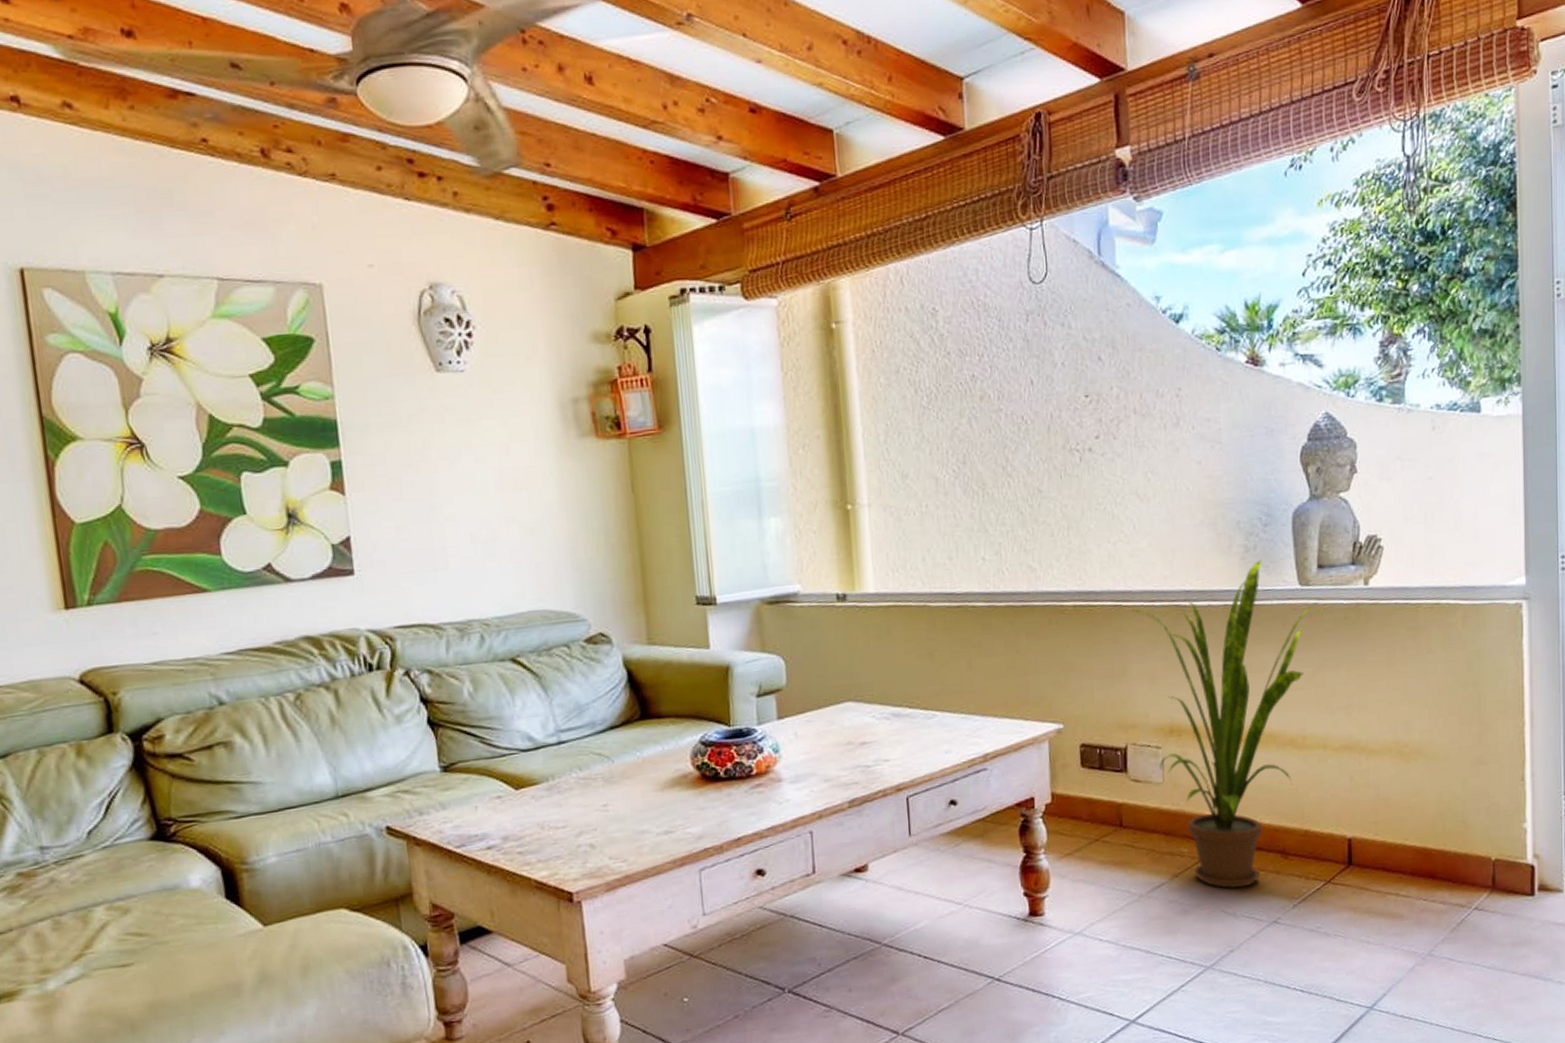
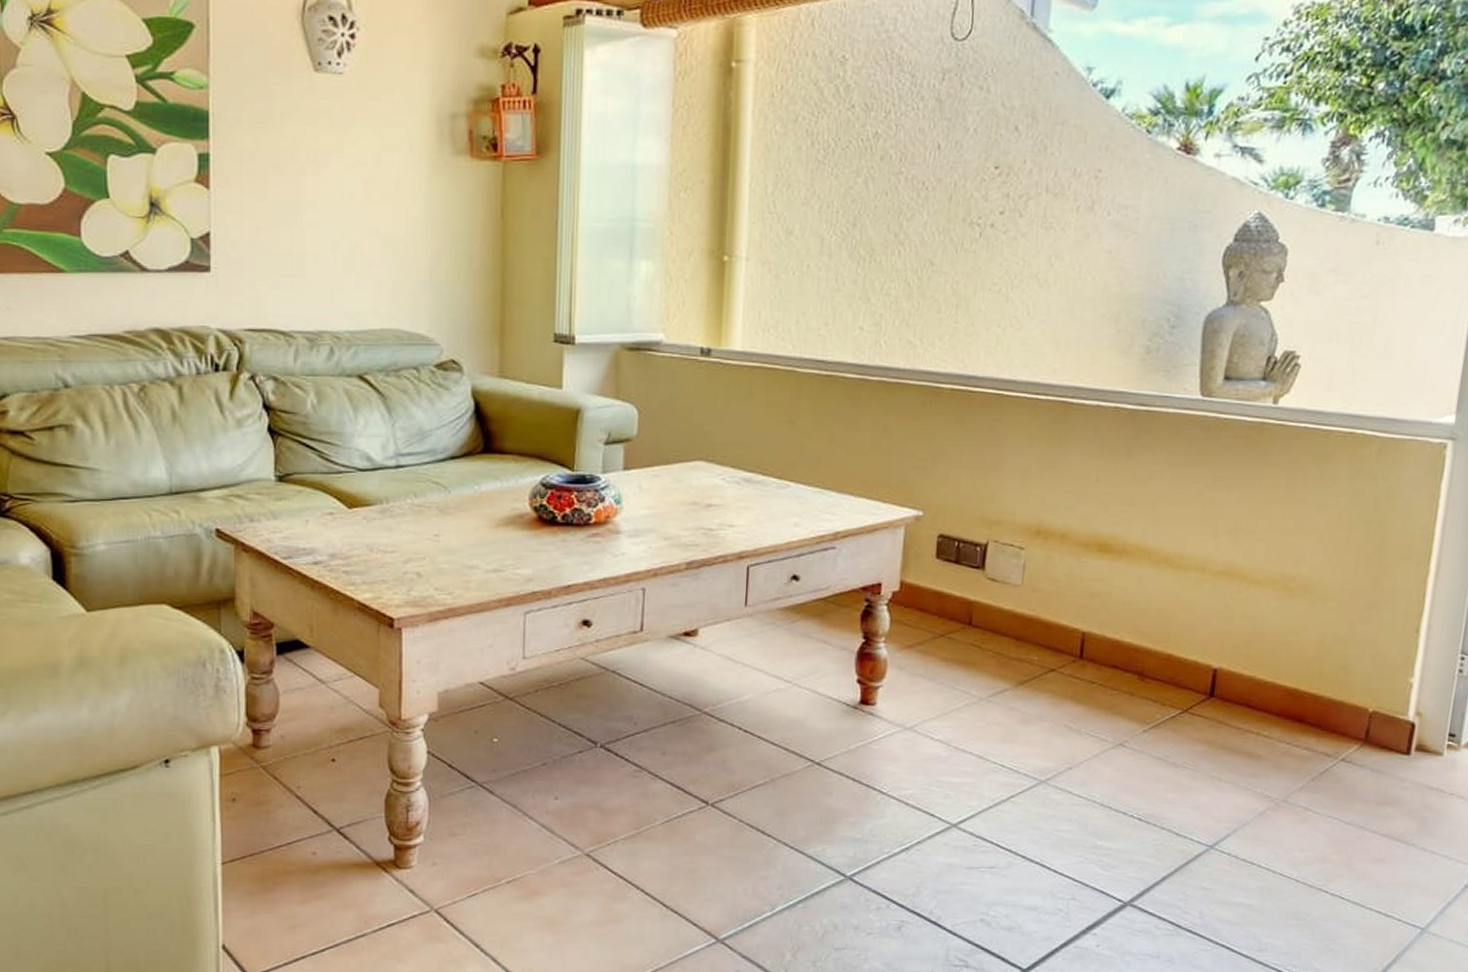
house plant: present [1133,559,1318,888] -> none [1015,363,1218,705]

